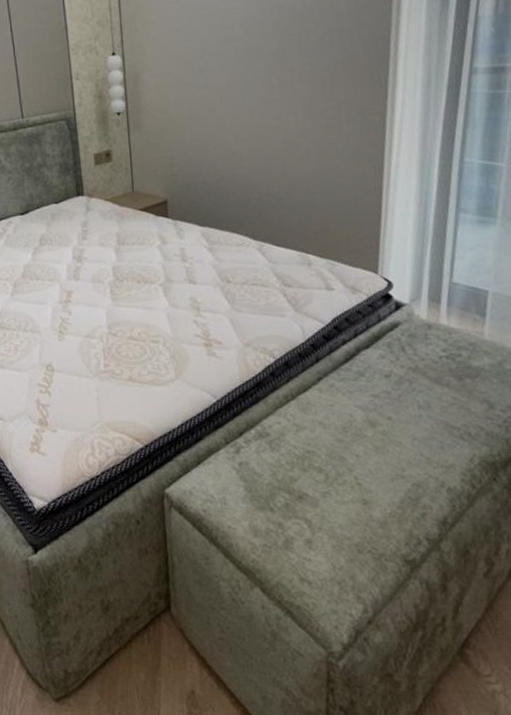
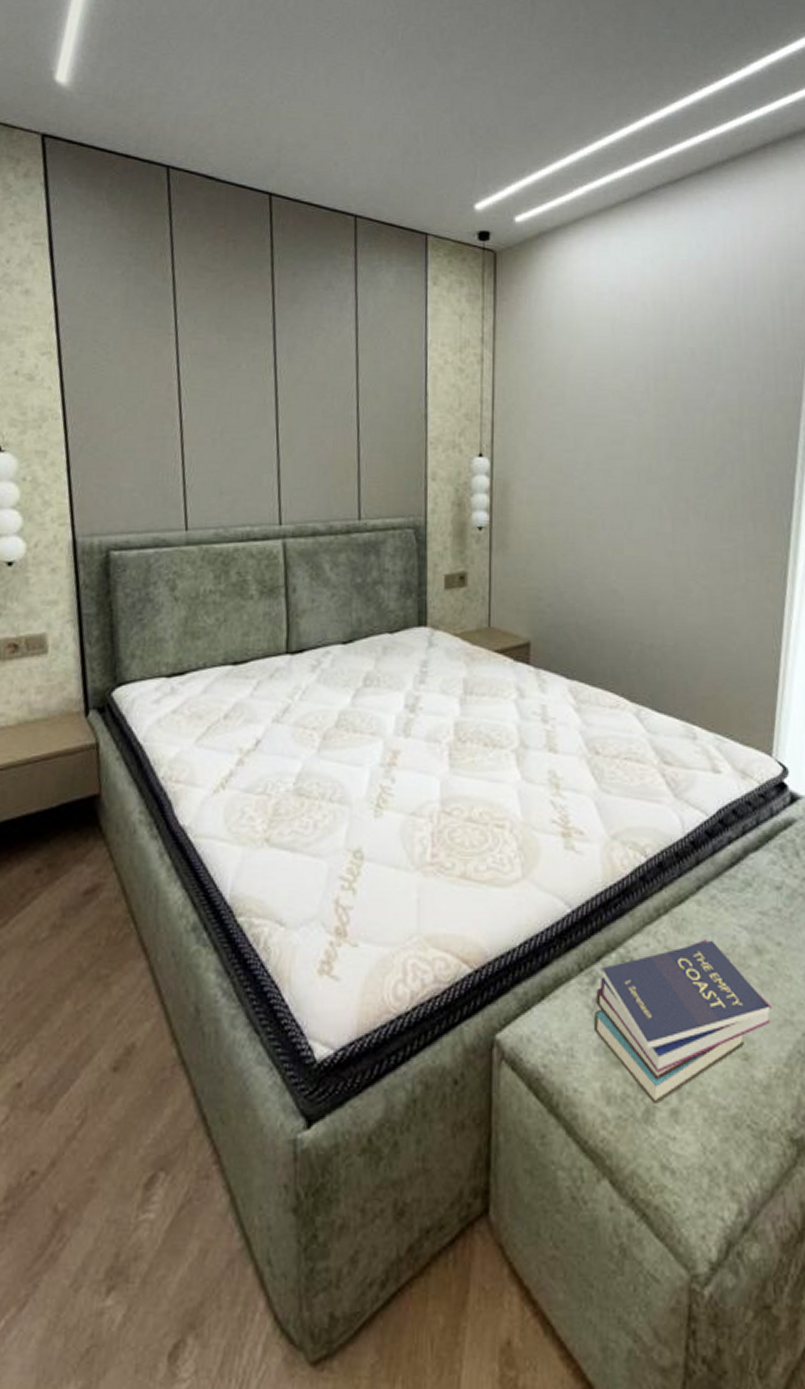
books: none [240,417,386,536] -> present [593,940,772,1104]

